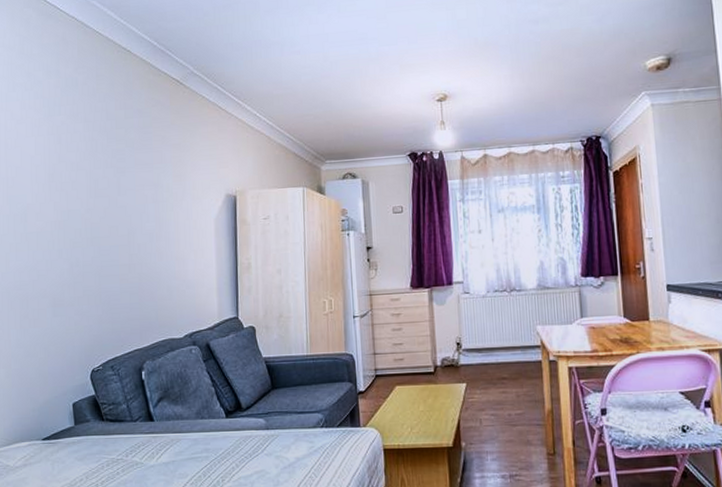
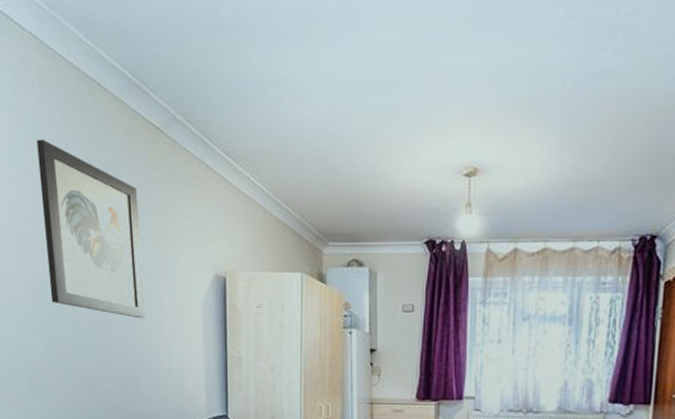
wall art: none [73,95,163,237] -> present [36,139,145,319]

